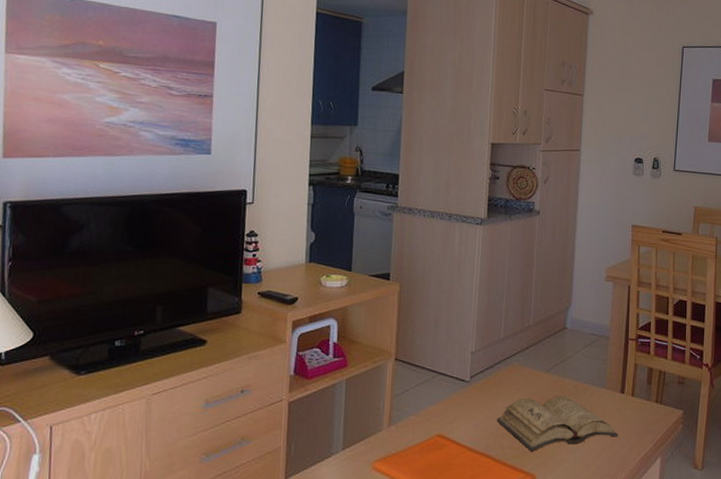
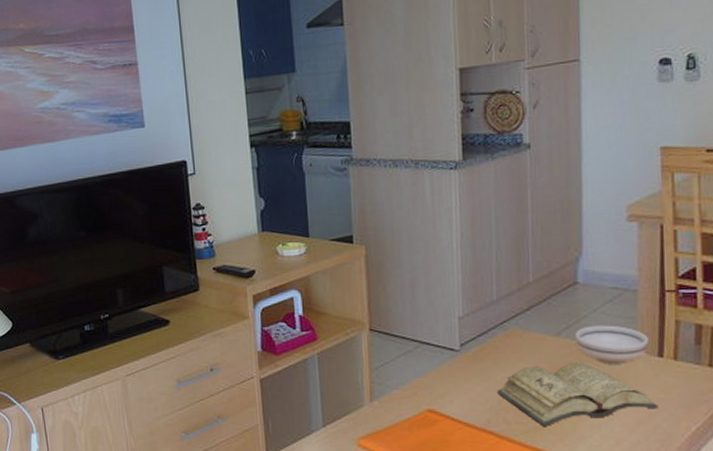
bowl: none [561,365,614,398] -> present [575,325,648,364]

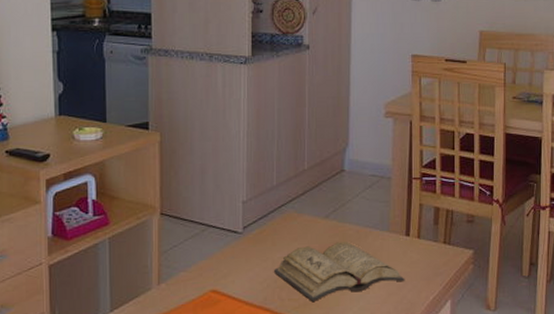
bowl: present [575,325,648,364] -> none [341,208,398,243]

